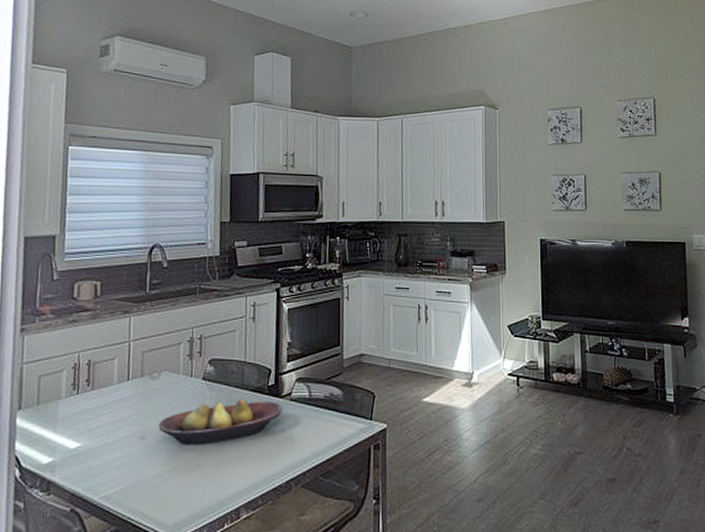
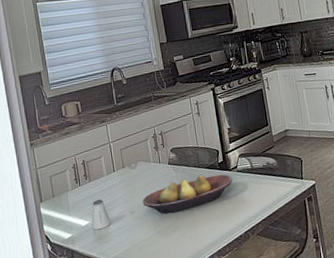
saltshaker: none [82,416,110,457] -> present [91,199,111,230]

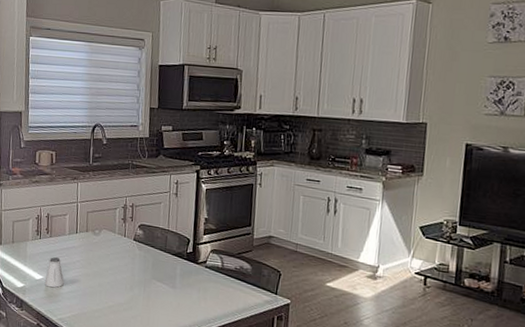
fruit bowl: present [142,174,233,215] -> none [99,259,199,293]

